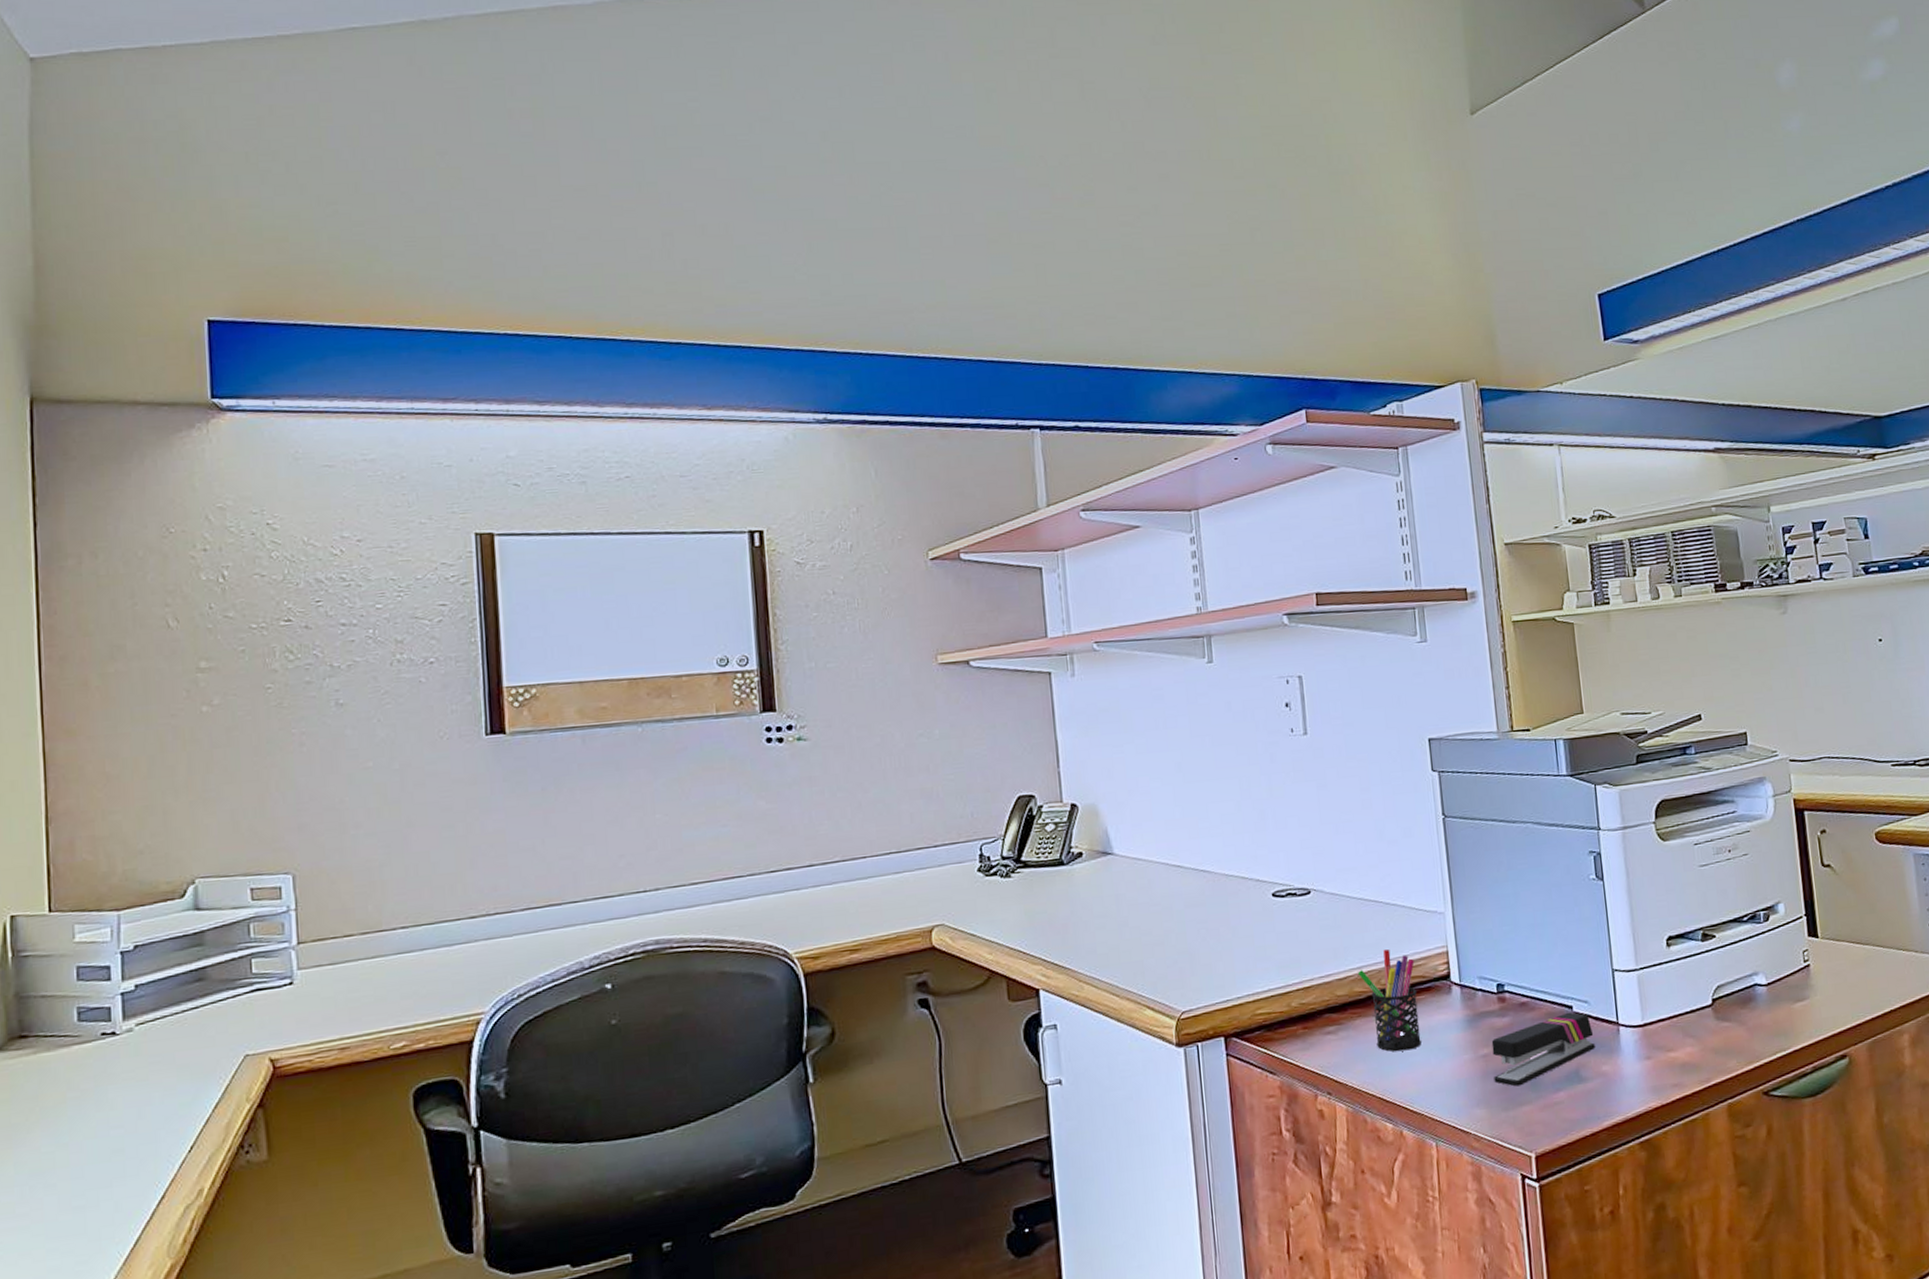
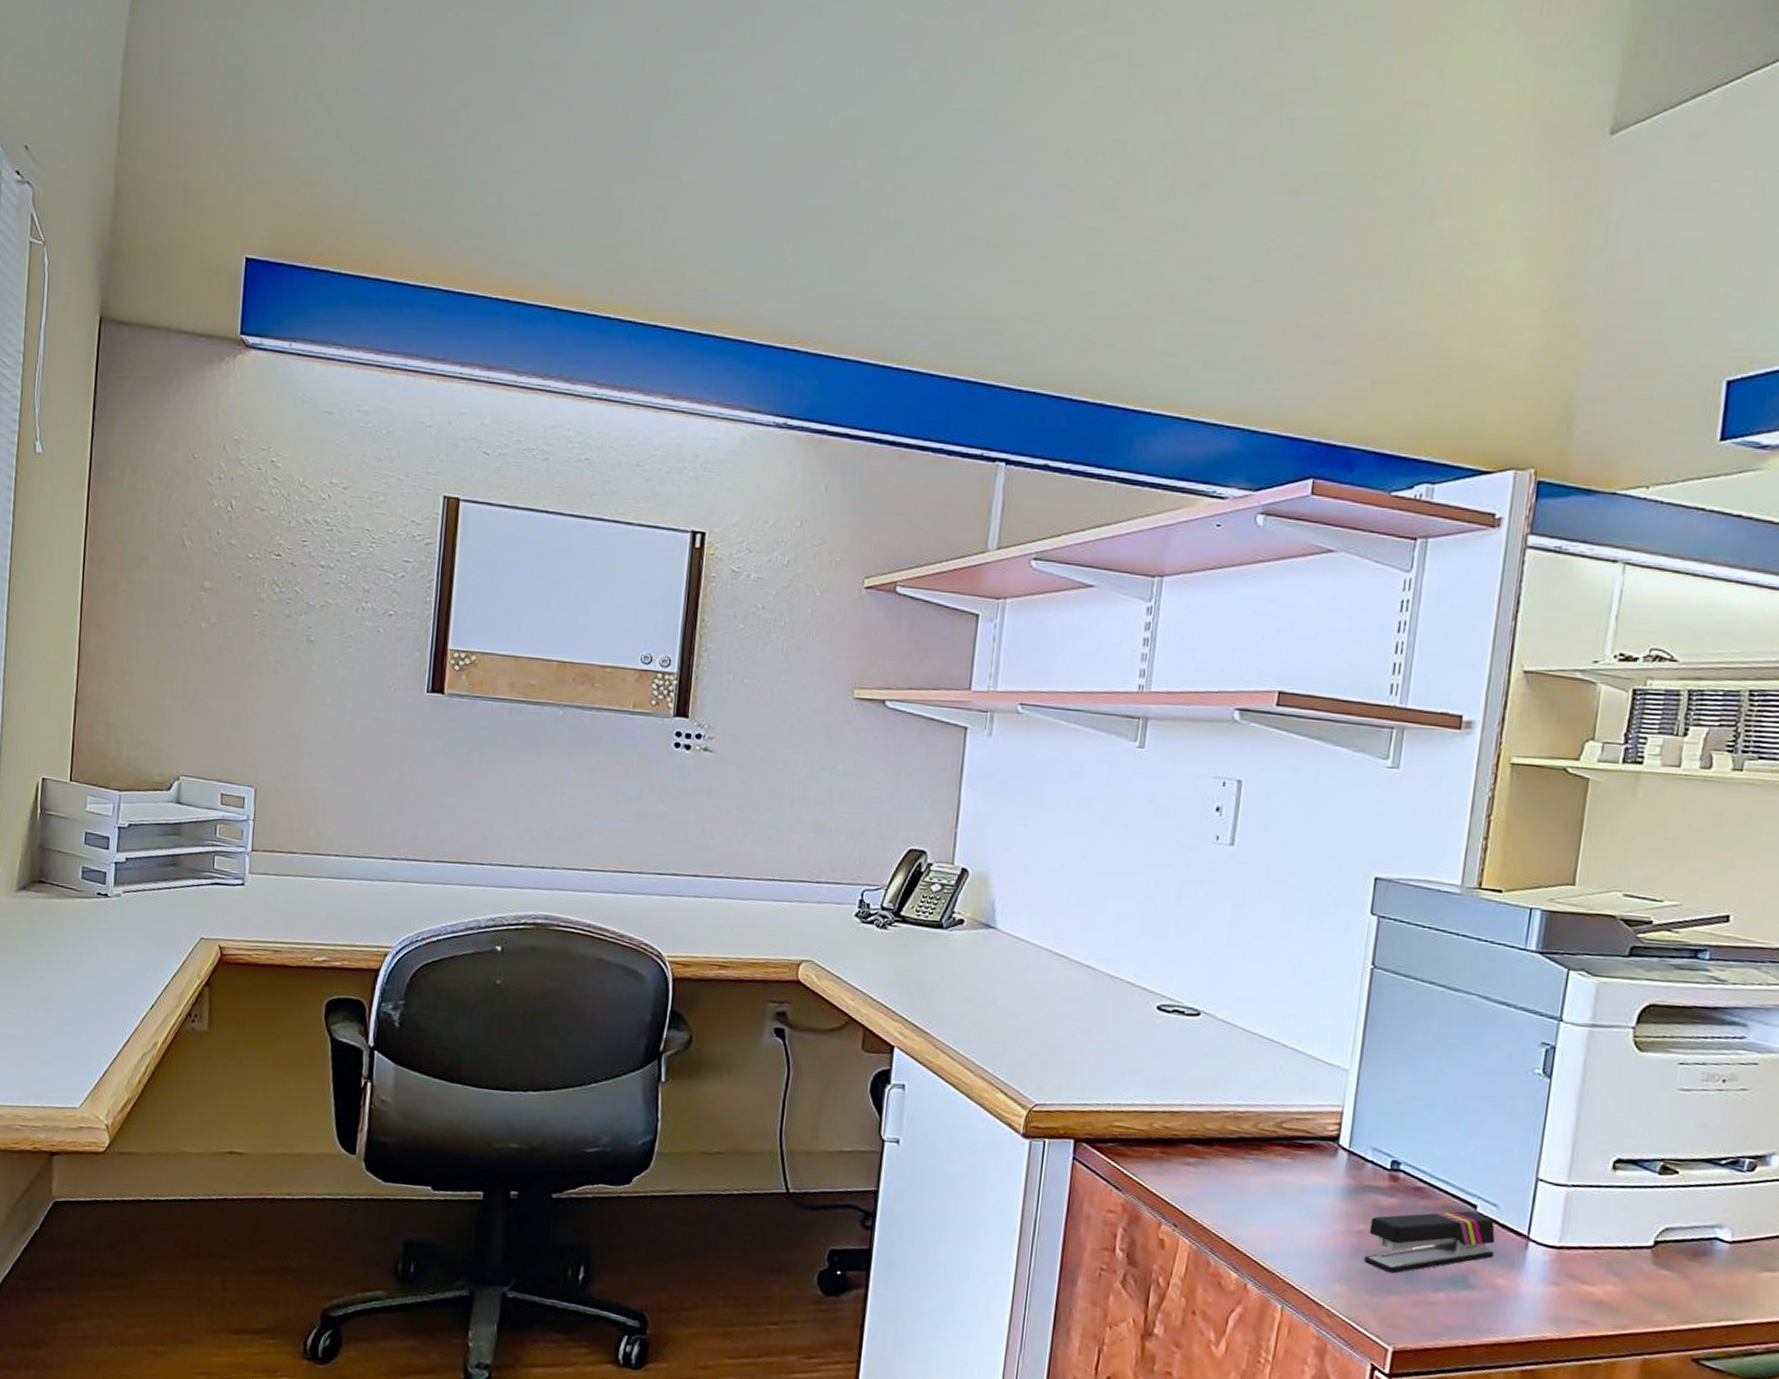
pen holder: present [1357,949,1422,1052] -> none [1233,1092,1302,1205]

